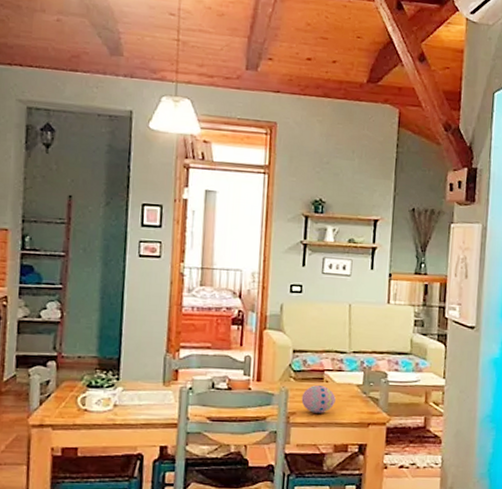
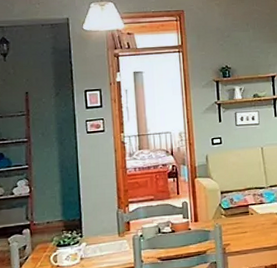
decorative egg: present [301,384,336,413] -> none [233,217,261,242]

